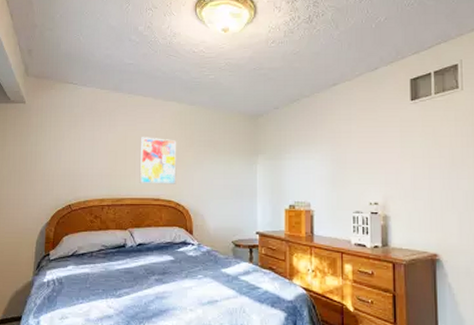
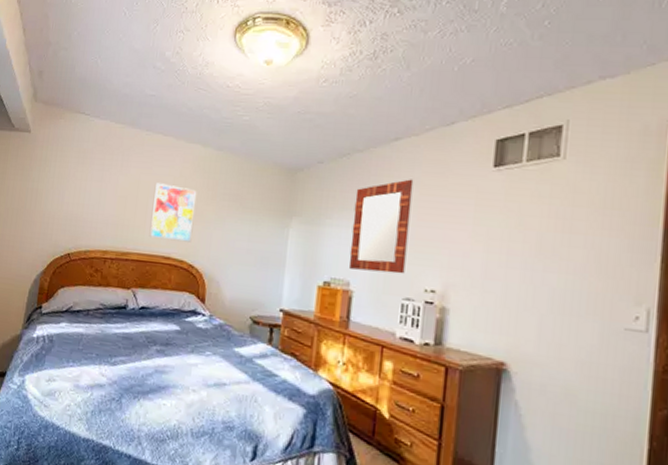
home mirror: none [307,115,352,193] -> present [349,179,414,274]

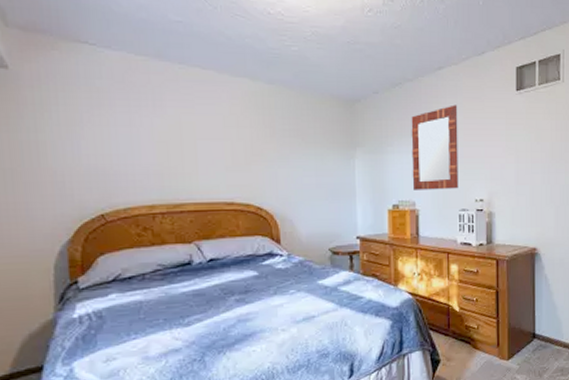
wall art: present [149,183,197,243] -> none [202,123,256,185]

